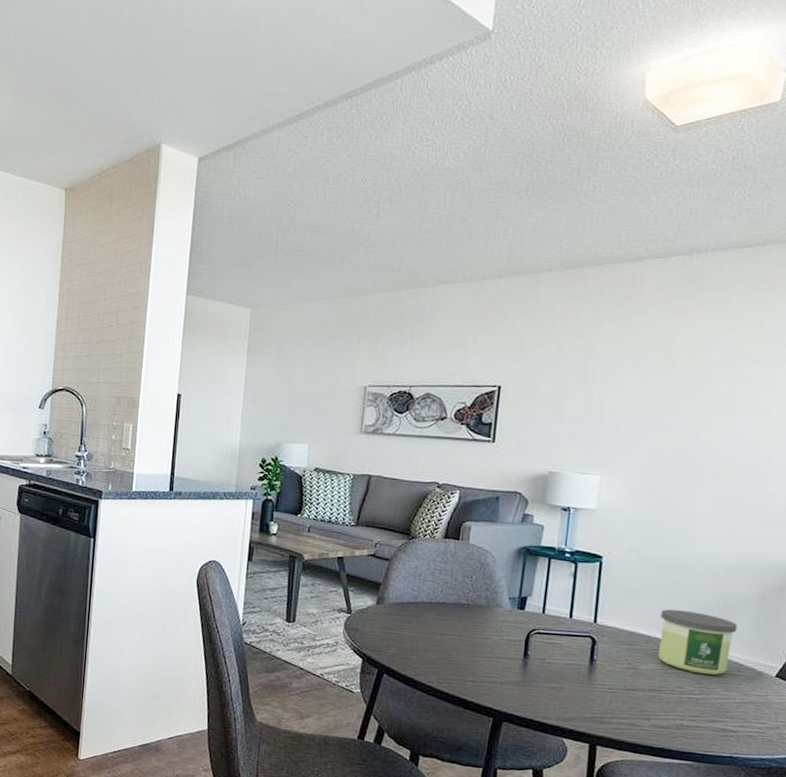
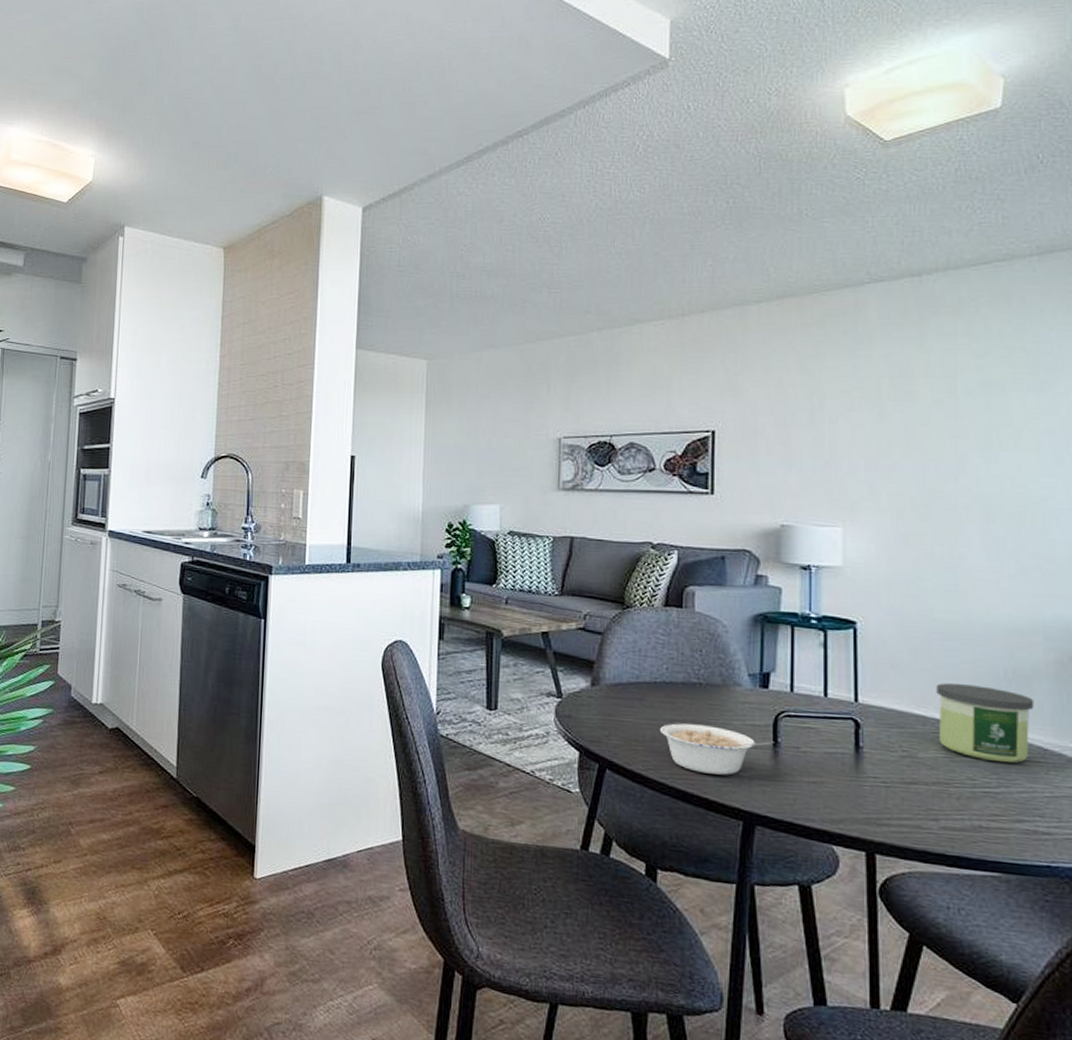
legume: none [431,637,525,681] -> present [659,723,774,775]

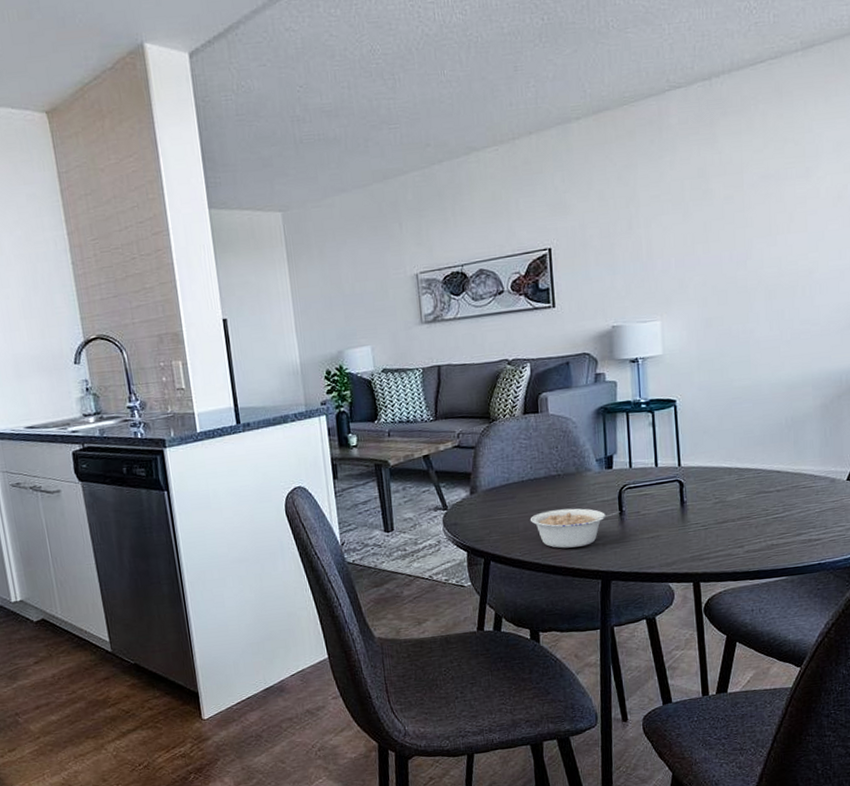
candle: present [936,683,1034,763] -> none [737,435,807,494]

